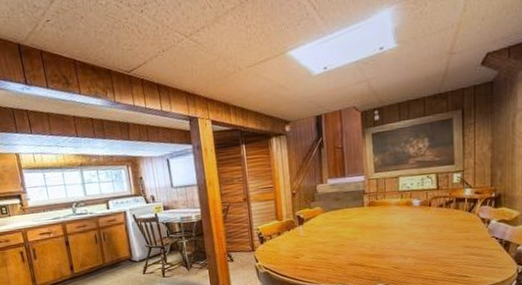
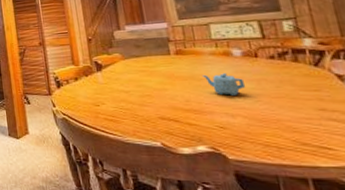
teapot: none [387,221,419,241] -> present [202,73,246,97]

